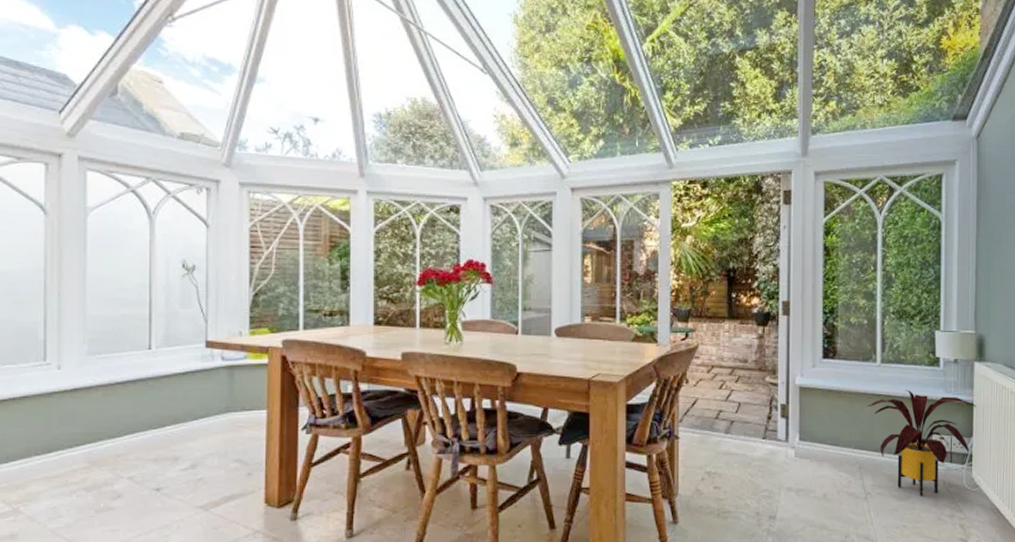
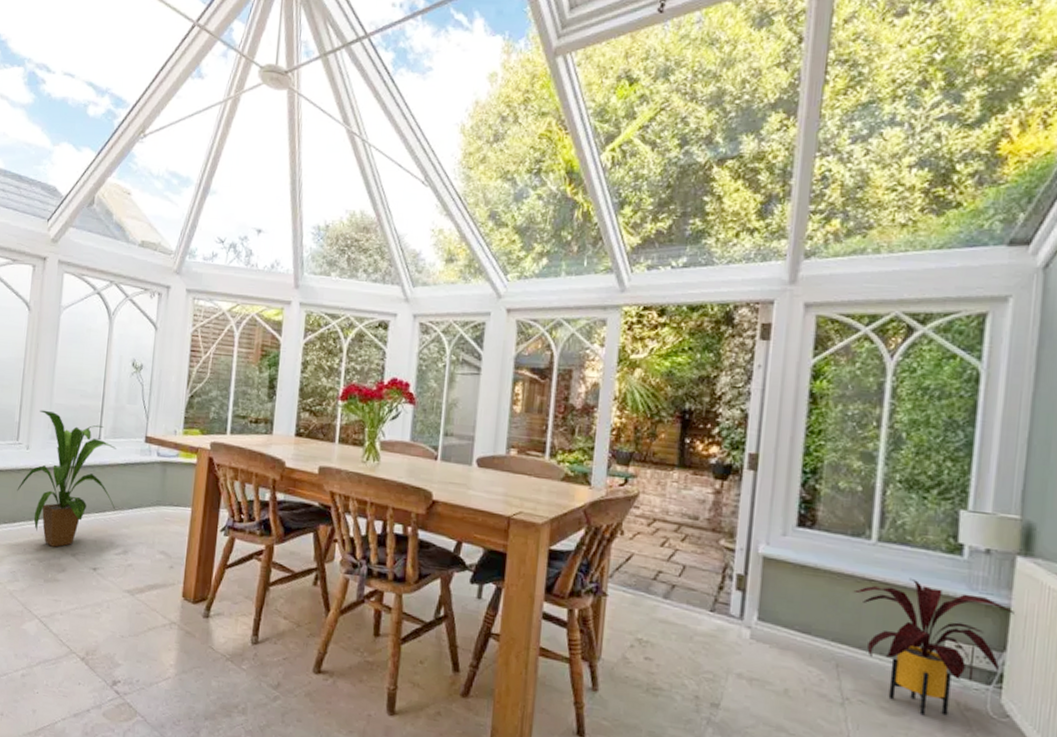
house plant: none [49,324,178,473] -> present [17,409,116,547]

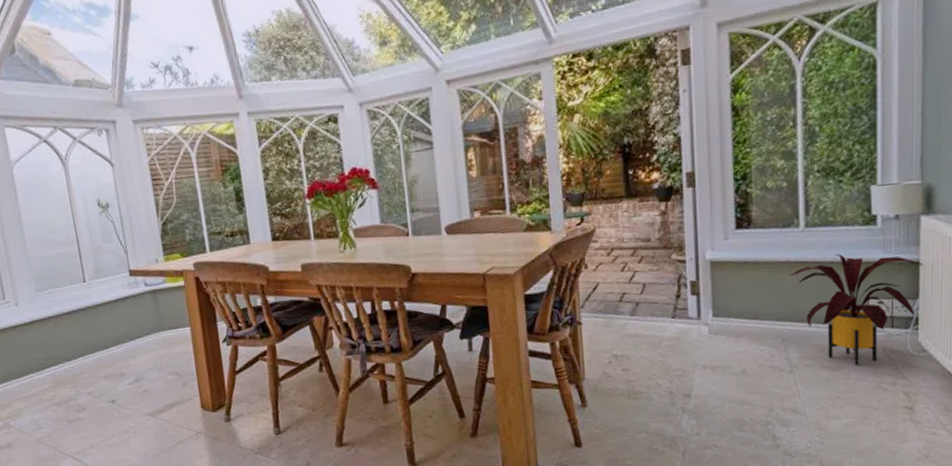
house plant: present [17,409,116,547] -> none [17,265,118,391]

